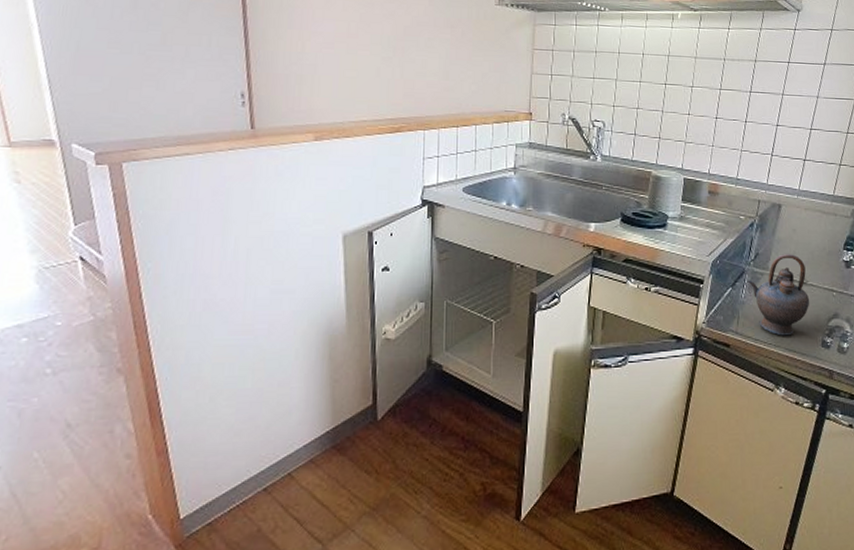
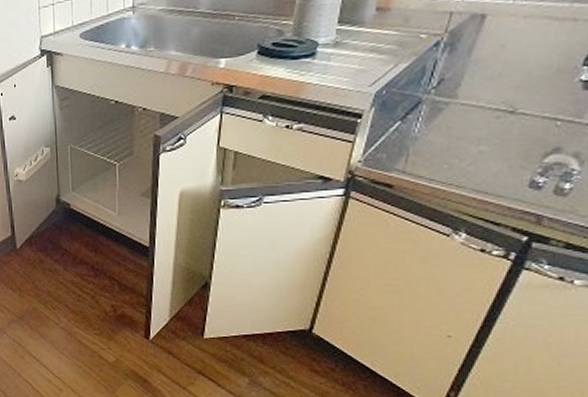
teapot: present [747,254,810,336] -> none [423,76,518,175]

